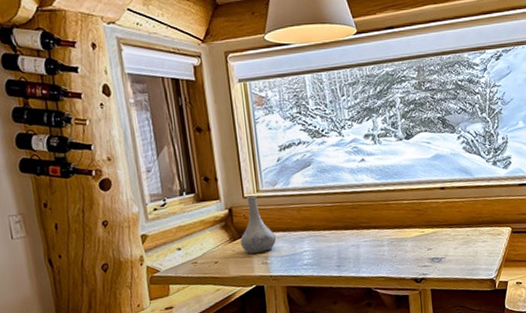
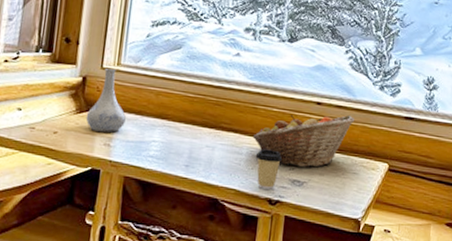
fruit basket: none [390,193,476,248] -> present [252,115,355,168]
coffee cup: none [396,236,420,271] -> present [255,149,283,190]

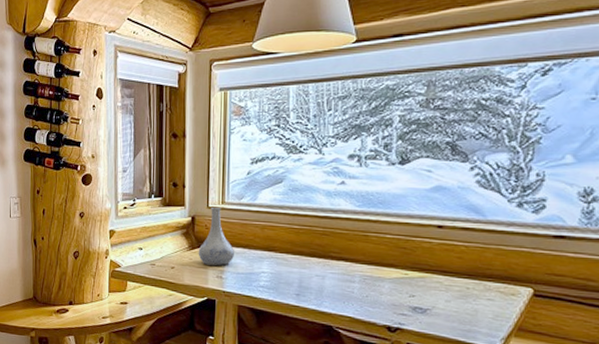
fruit basket: present [252,115,355,168] -> none [364,238,487,294]
coffee cup: present [255,149,283,190] -> none [369,276,401,317]

